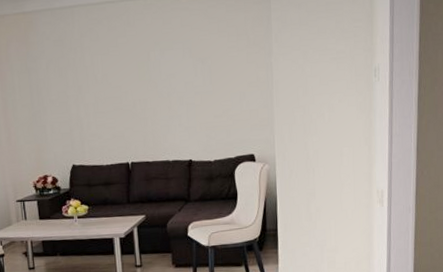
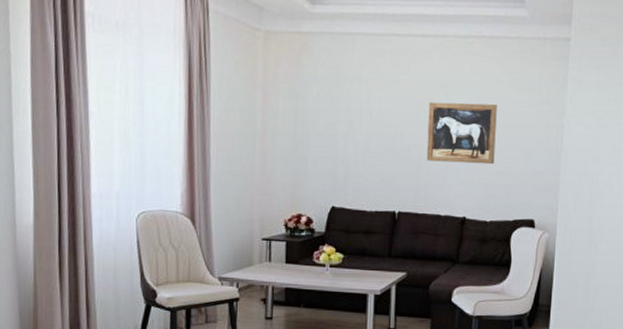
wall art: none [147,54,212,113] -> present [426,102,497,165]

